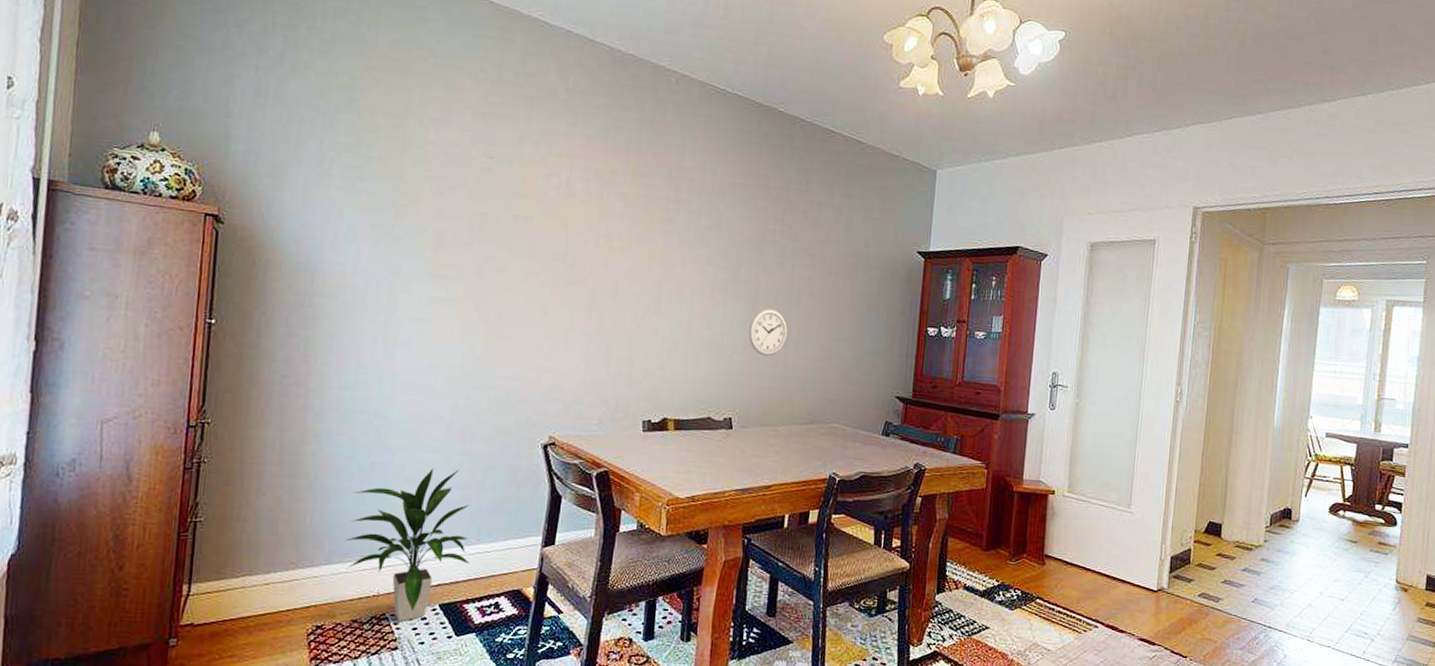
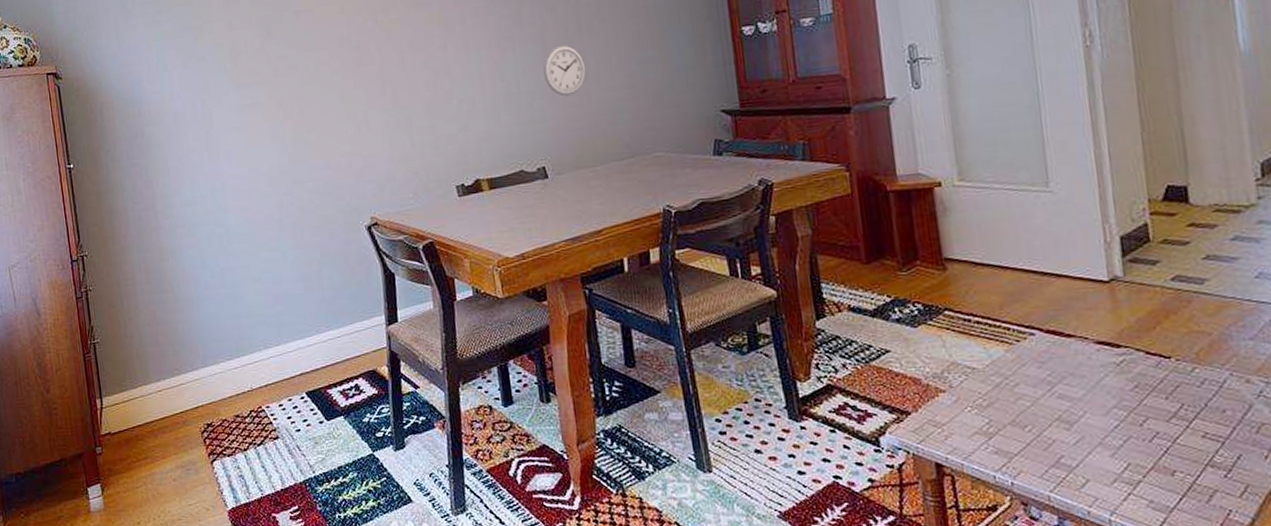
indoor plant: present [345,468,470,621] -> none [213,263,325,412]

